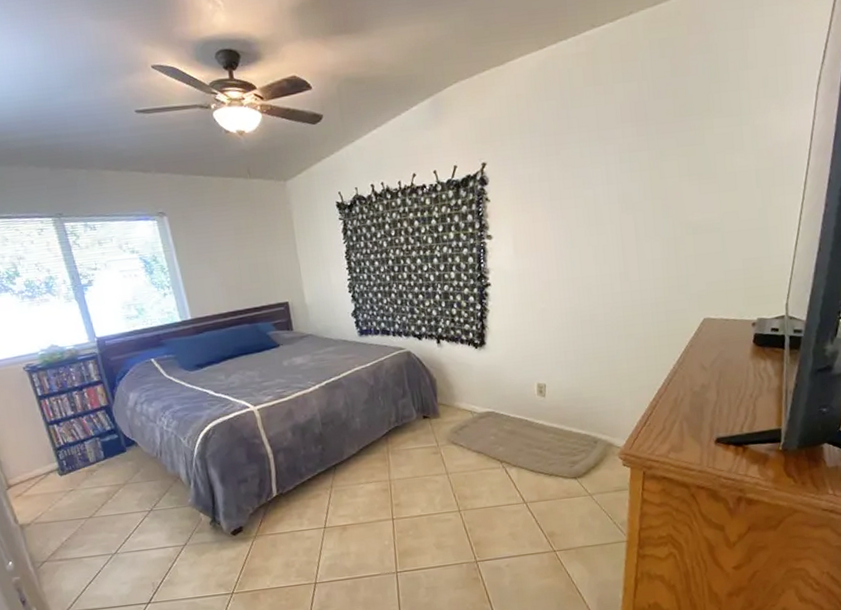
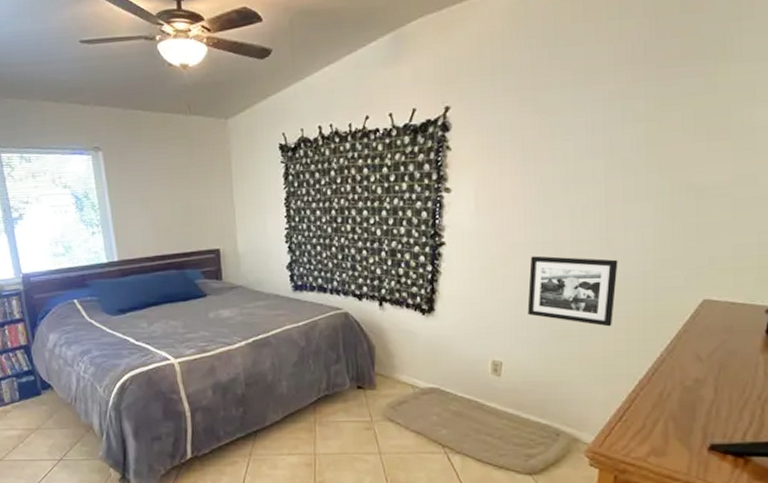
picture frame: none [563,289,635,347] -> present [527,255,618,327]

